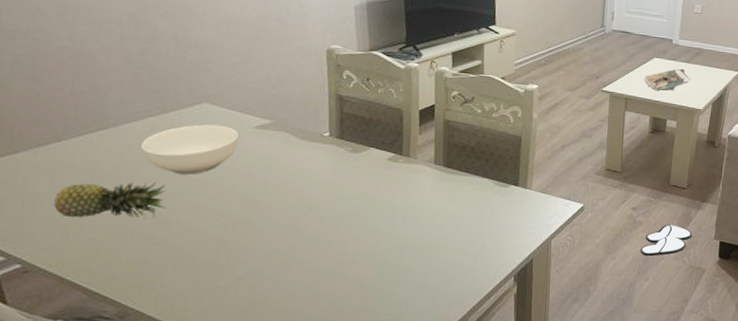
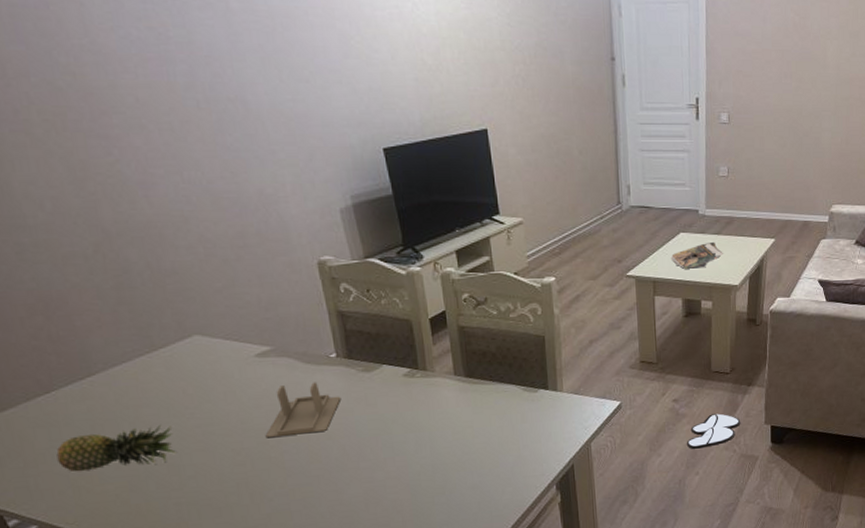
bowl: present [141,124,239,175] -> none [136,357,240,415]
napkin holder: none [251,157,328,205] -> present [265,382,342,438]

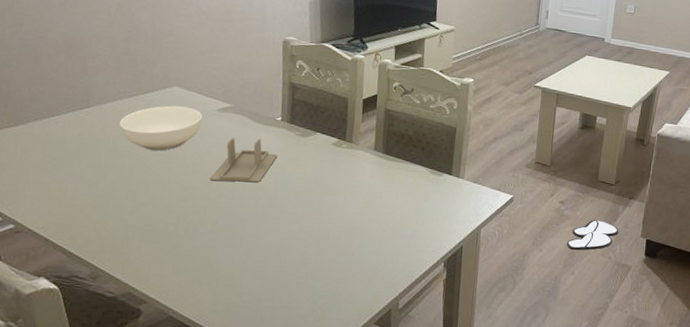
fruit: present [56,425,176,472] -> none [44,155,139,189]
bowl: none [136,357,240,415] -> present [120,105,203,151]
magazine: present [670,241,723,269] -> none [575,67,622,88]

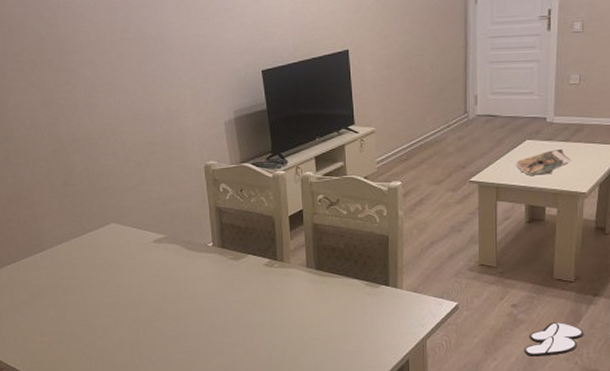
bowl: present [120,105,203,151] -> none [70,242,141,286]
napkin holder: present [210,138,278,183] -> none [155,266,214,311]
magazine: none [575,67,622,88] -> present [515,148,571,175]

